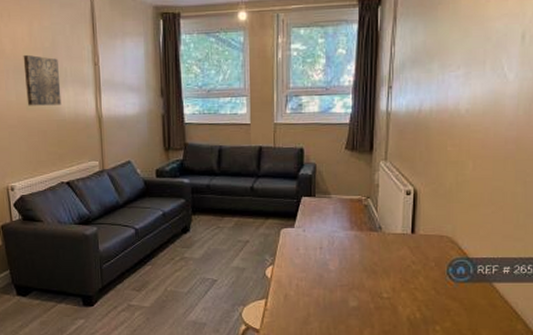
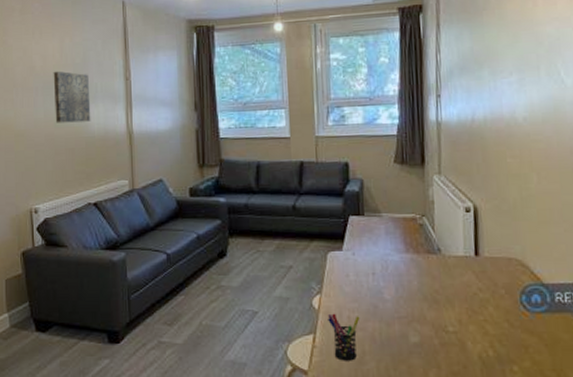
pen holder: none [279,282,307,321] -> present [327,313,360,361]

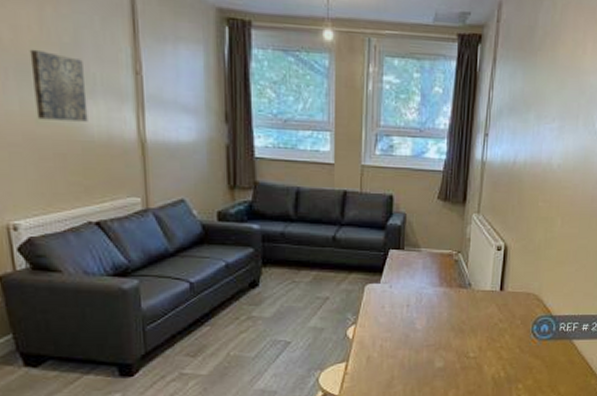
pen holder: present [327,313,360,361] -> none [361,342,392,386]

